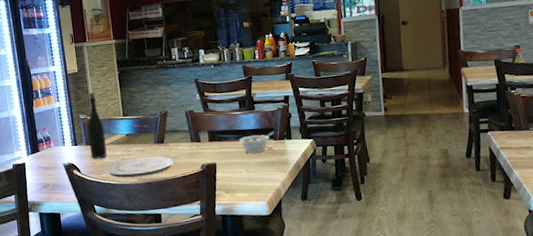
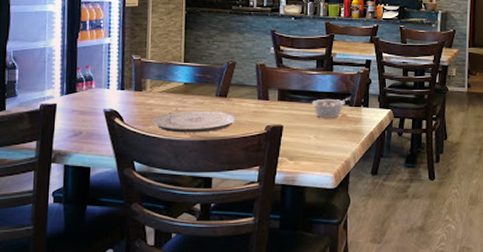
bottle: present [87,92,107,159] -> none [138,31,161,108]

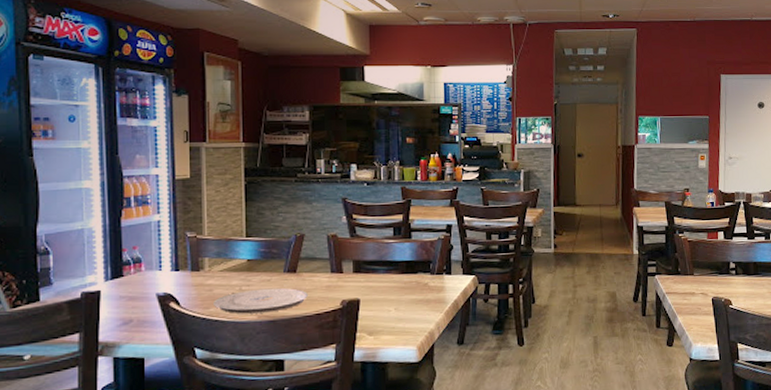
legume: present [312,97,349,118] -> none [391,265,430,289]

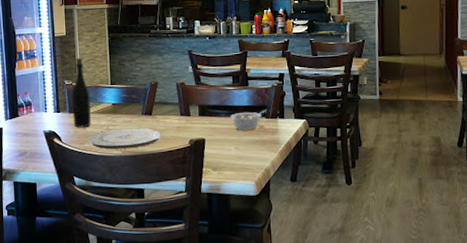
bottle: none [195,204,220,289] -> present [72,57,91,128]
legume: none [391,265,430,289] -> present [231,109,265,130]

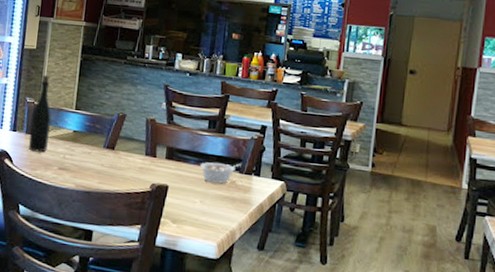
plate: present [87,128,162,150] -> none [40,159,122,184]

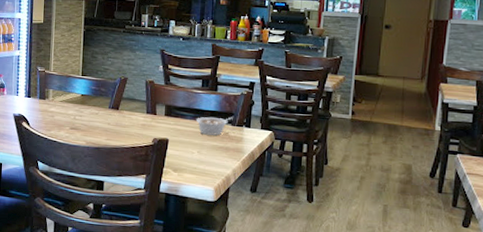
bottle: present [28,74,52,152] -> none [42,45,61,115]

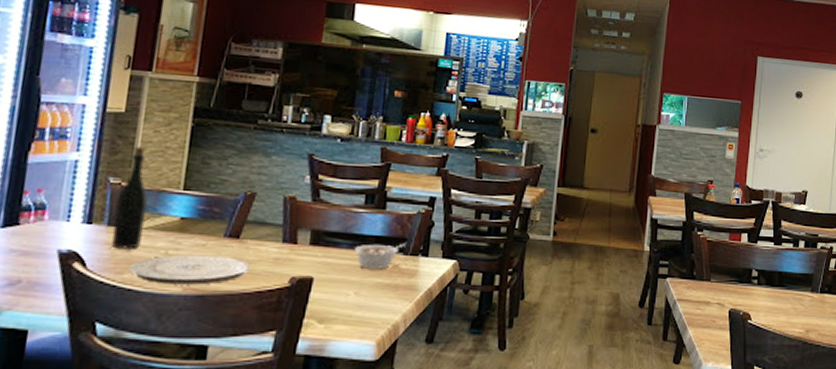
bottle: none [42,45,61,115] -> present [111,146,148,249]
plate: none [54,120,127,141] -> present [129,254,250,285]

